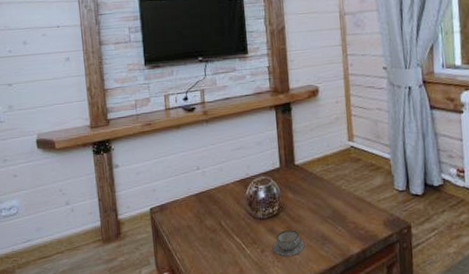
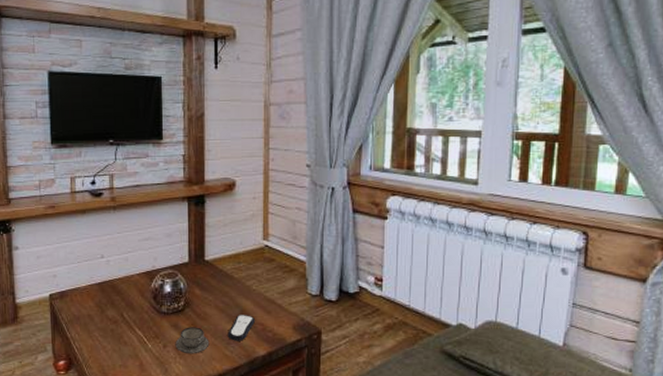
remote control: none [321,214,347,241] -> present [227,315,255,341]

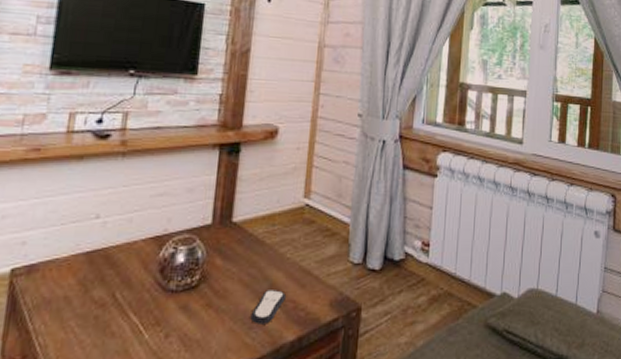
teacup: present [175,327,210,354] -> none [181,308,227,345]

